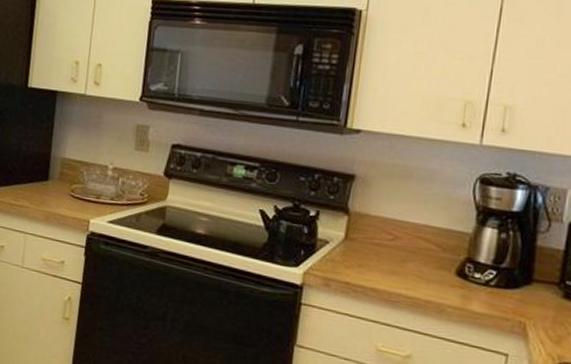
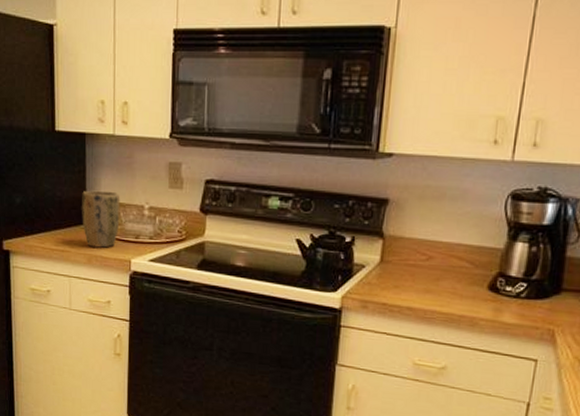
plant pot: none [44,147,85,206] -> present [82,190,121,248]

